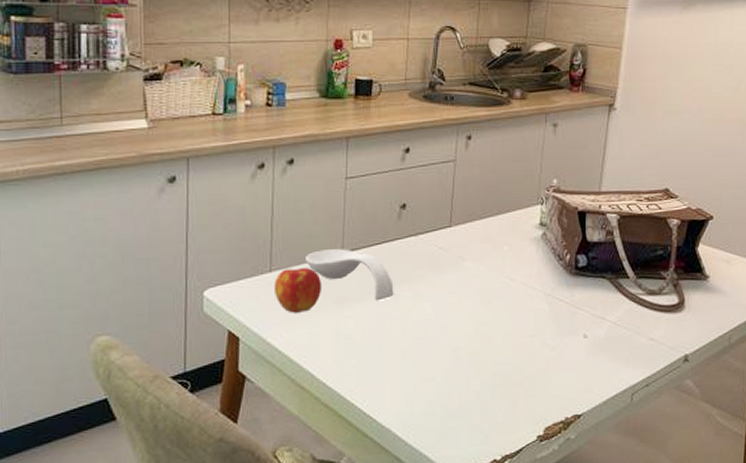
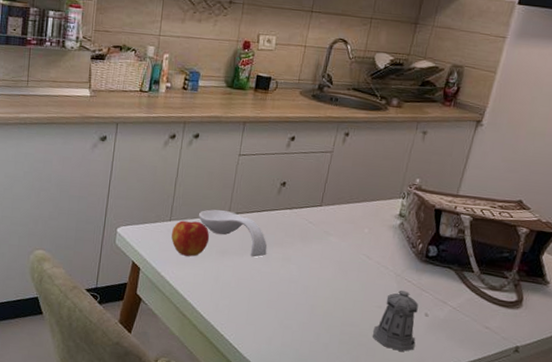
pepper shaker: none [529,311,578,384] -> present [373,290,419,352]

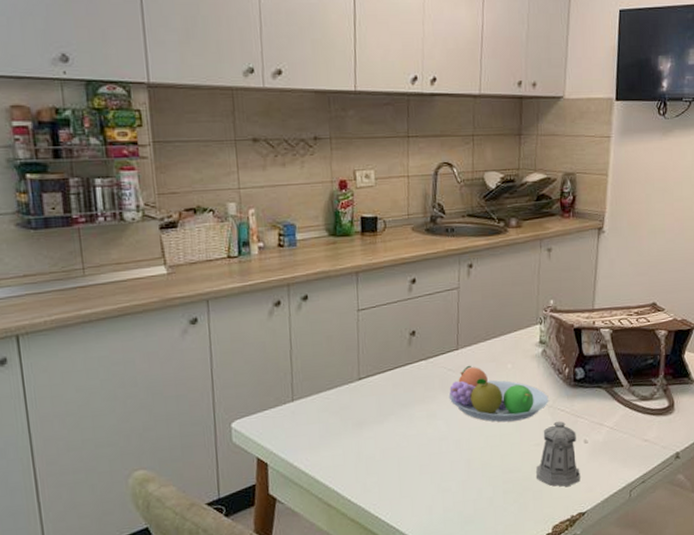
apple: present [171,220,210,257] -> none [296,394,342,438]
spoon rest: present [199,209,267,258] -> none [325,376,409,422]
fruit bowl: none [305,222,398,282] -> present [448,365,549,422]

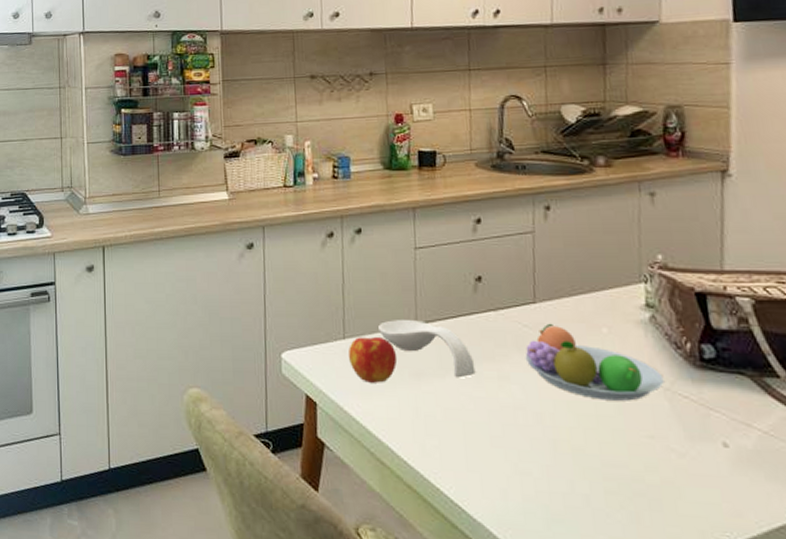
apple: none [296,394,342,438] -> present [348,336,398,383]
spoon rest: none [325,376,409,422] -> present [378,320,476,378]
pepper shaker: present [536,421,581,487] -> none [651,410,722,502]

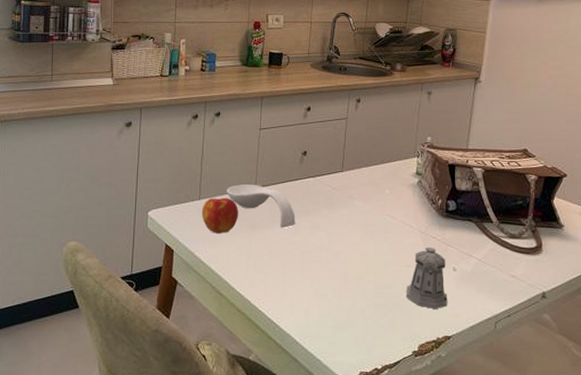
fruit bowl: present [525,323,664,401] -> none [331,186,422,241]
pepper shaker: none [651,410,722,502] -> present [406,247,448,309]

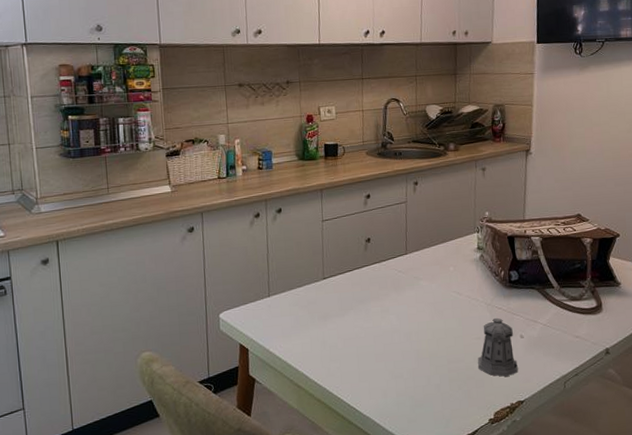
apple: present [201,197,239,233] -> none [272,291,310,328]
spoon rest: present [227,184,296,228] -> none [295,276,366,316]

